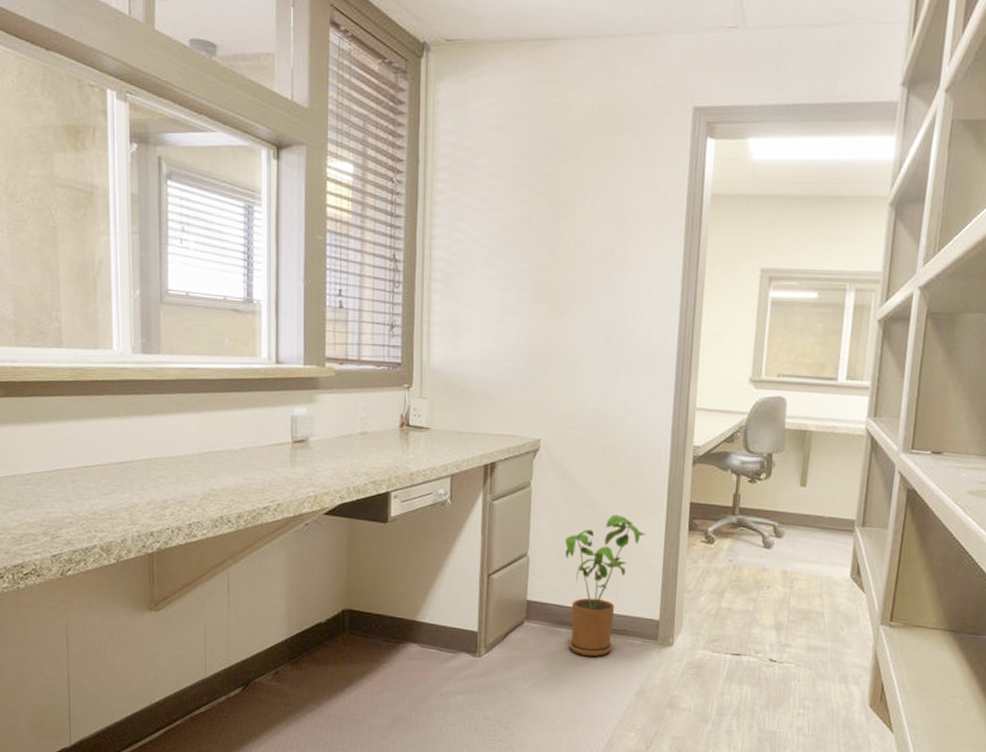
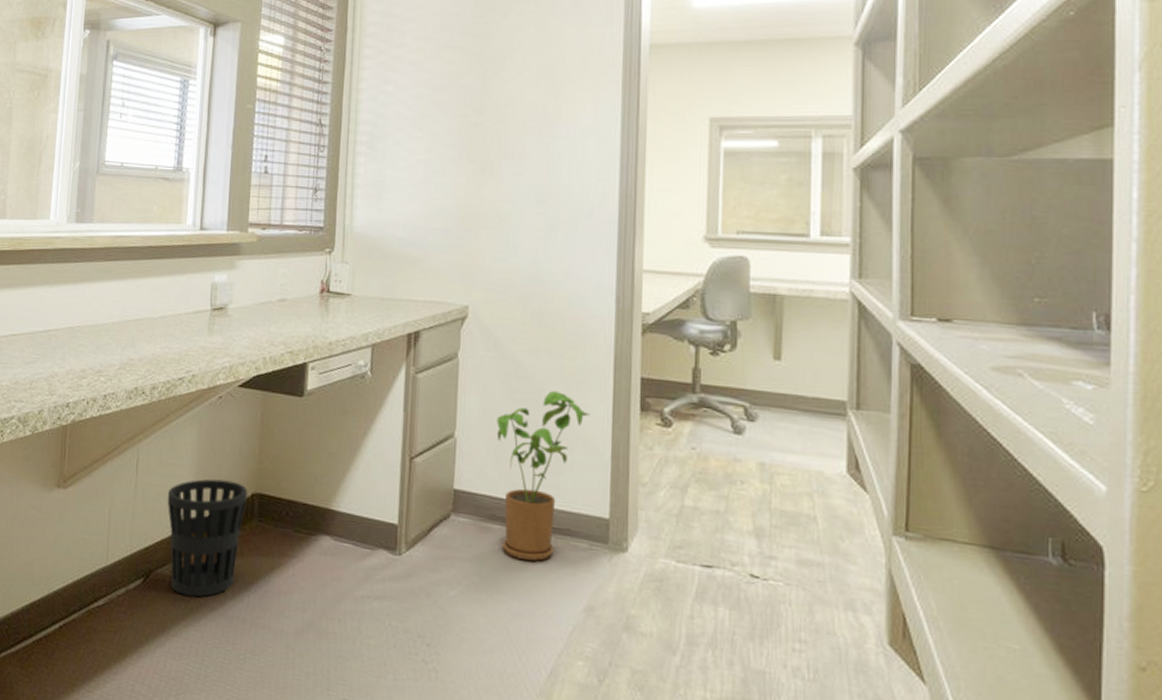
wastebasket: none [260,598,338,700] -> present [167,478,248,597]

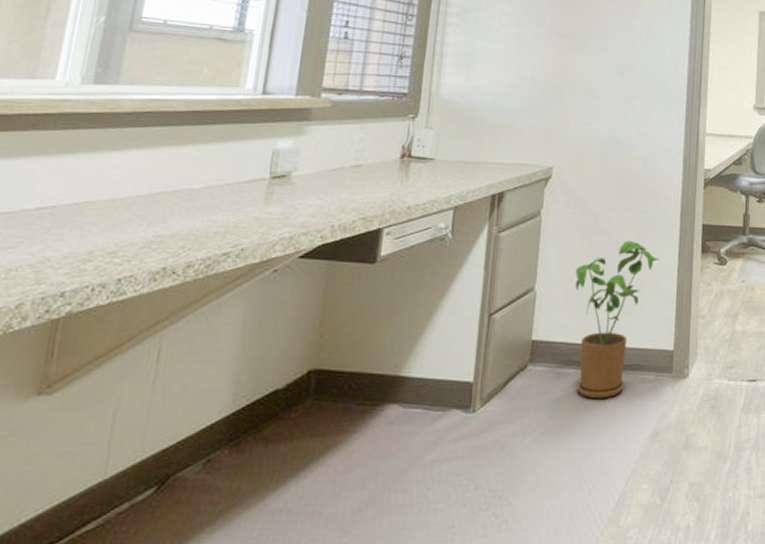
wastebasket: present [167,478,248,597] -> none [194,360,304,497]

